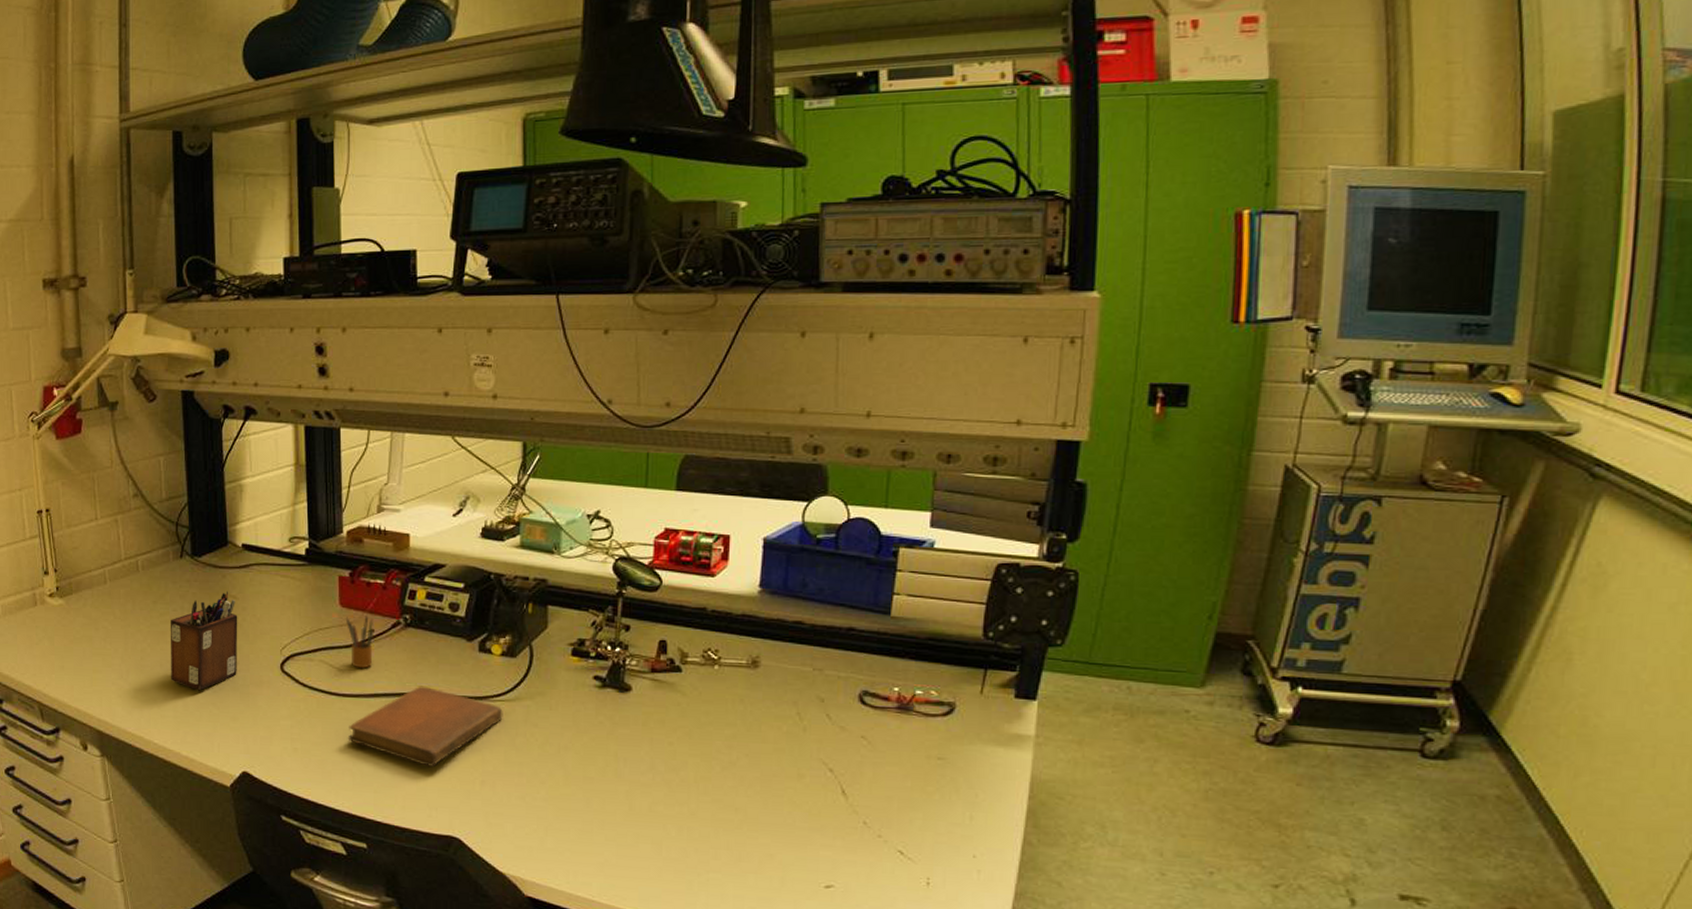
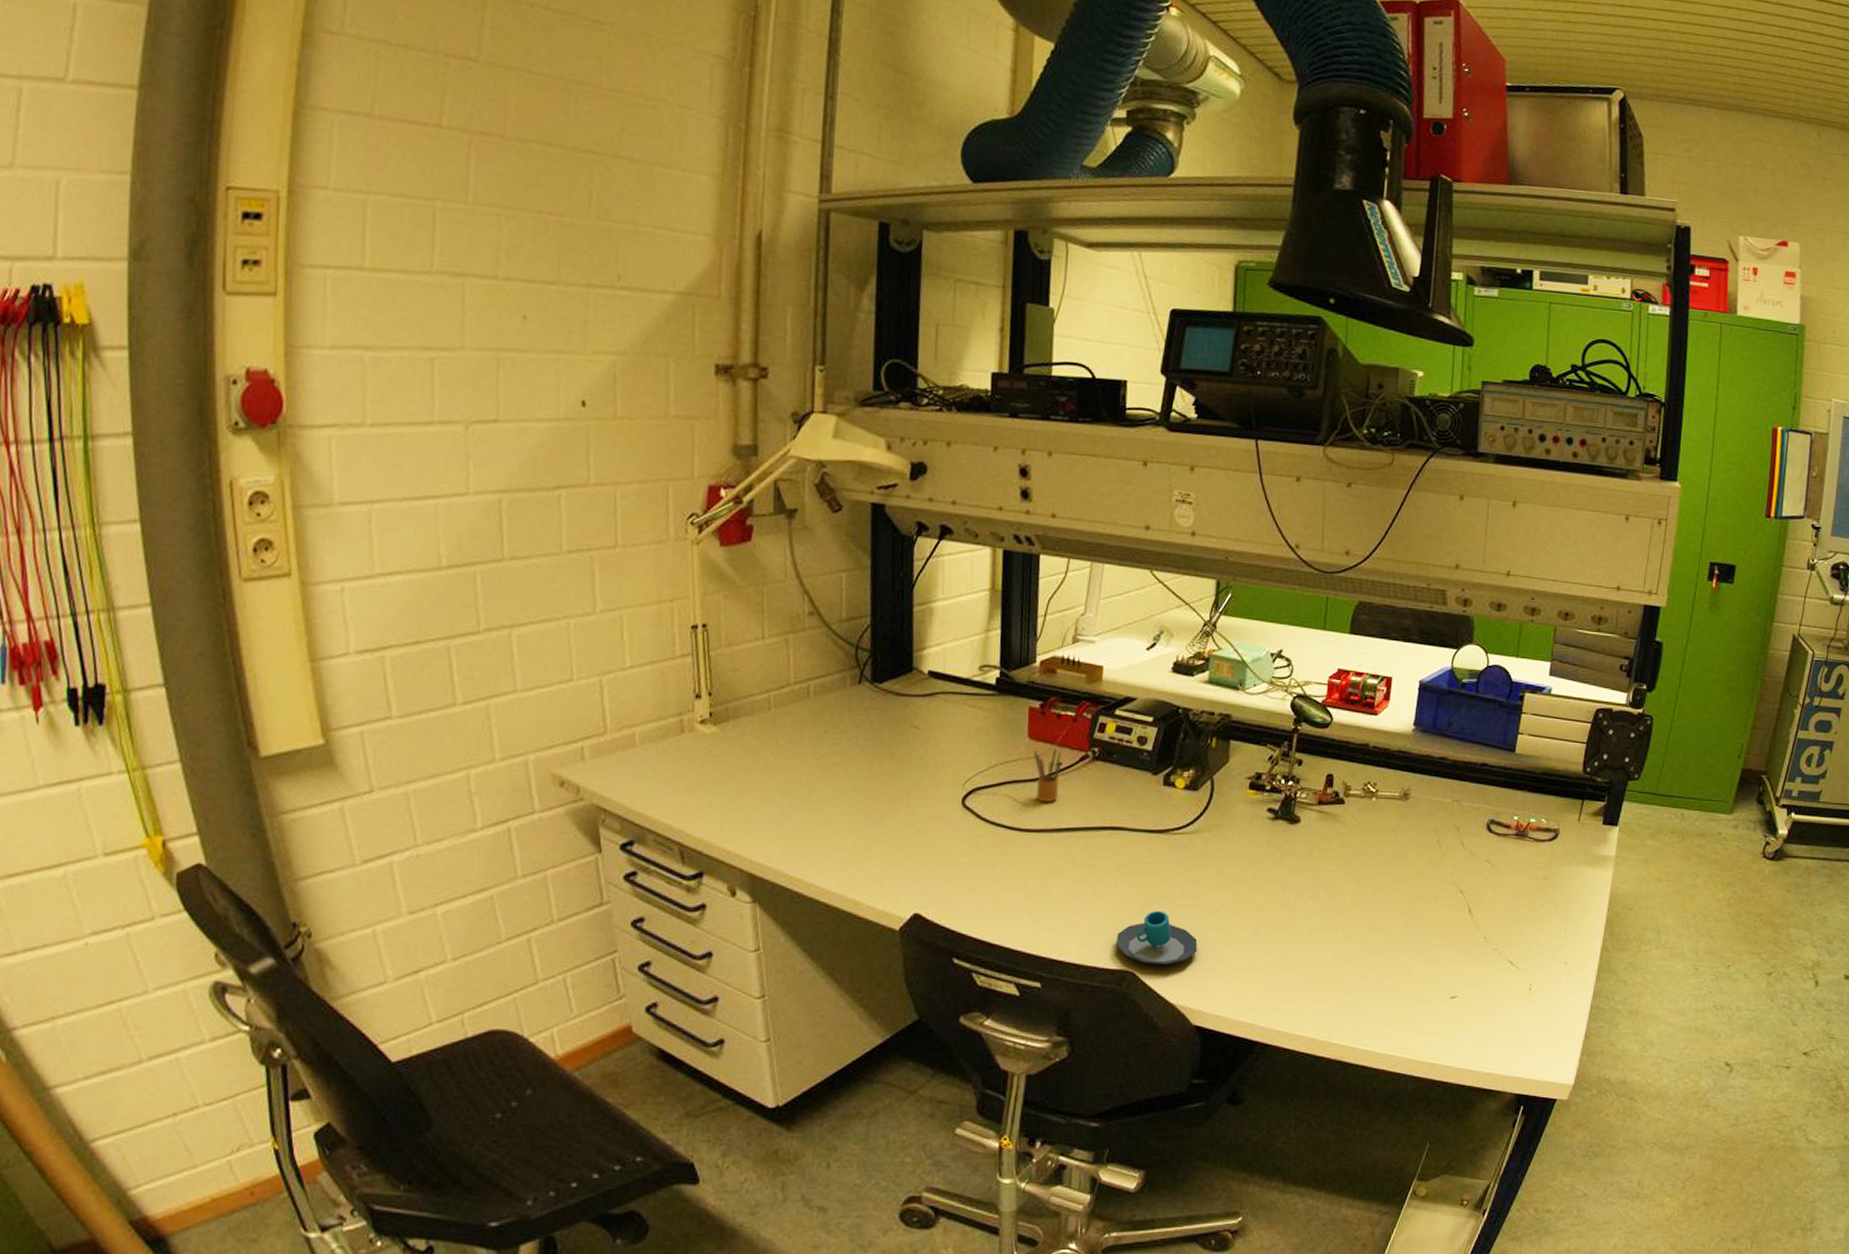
desk organizer: present [170,591,238,691] -> none [840,720,919,828]
notebook: present [347,686,503,767] -> none [1028,819,1183,901]
mug: none [439,777,526,833] -> present [1115,910,1198,965]

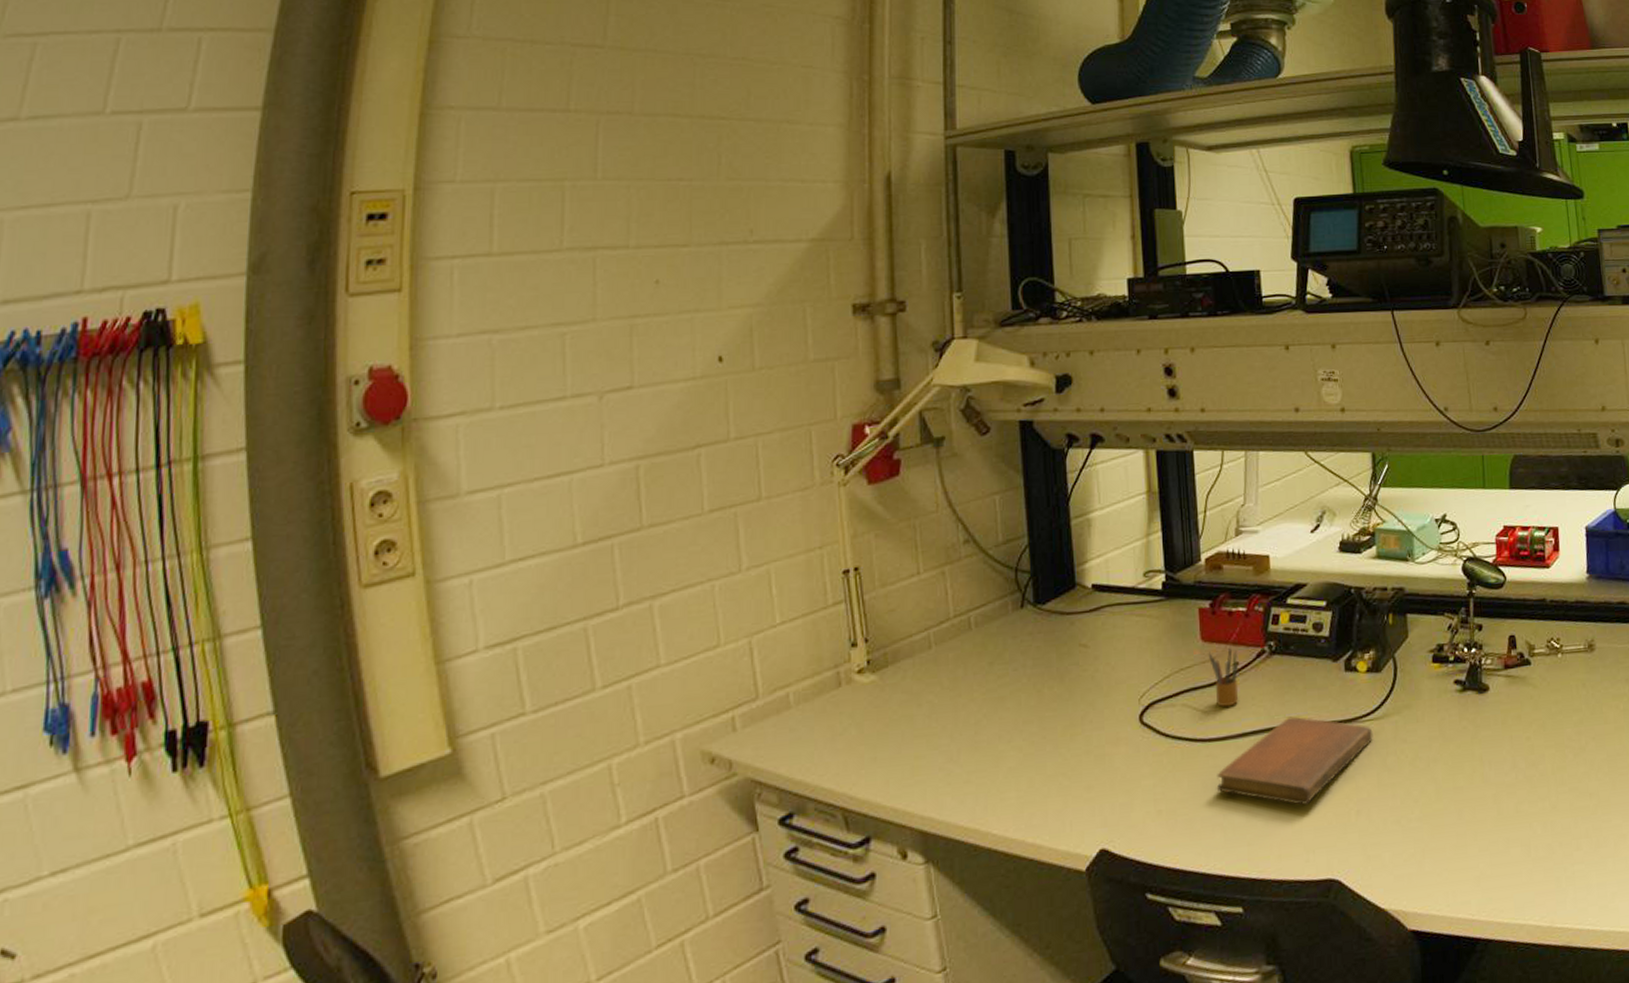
notebook: none [1028,819,1183,901] -> present [1216,716,1373,805]
mug: present [1115,910,1198,965] -> none [1316,807,1403,869]

